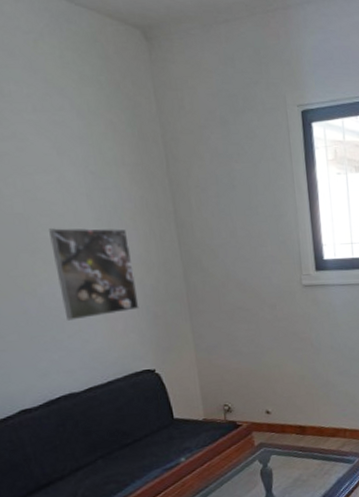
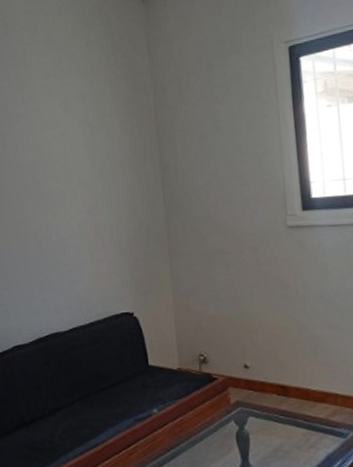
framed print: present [49,227,139,321] -> none [51,174,123,262]

